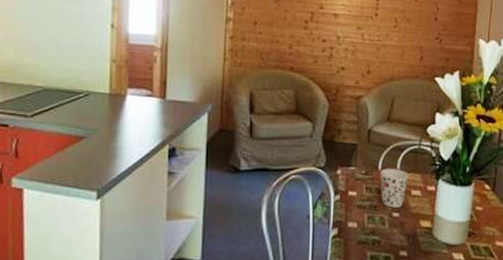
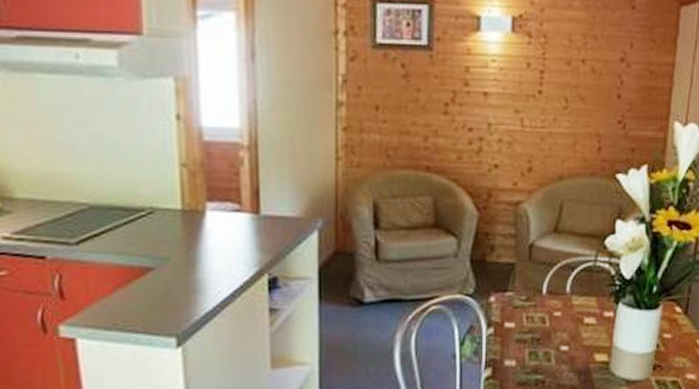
cup: present [380,168,409,208] -> none [545,291,581,340]

